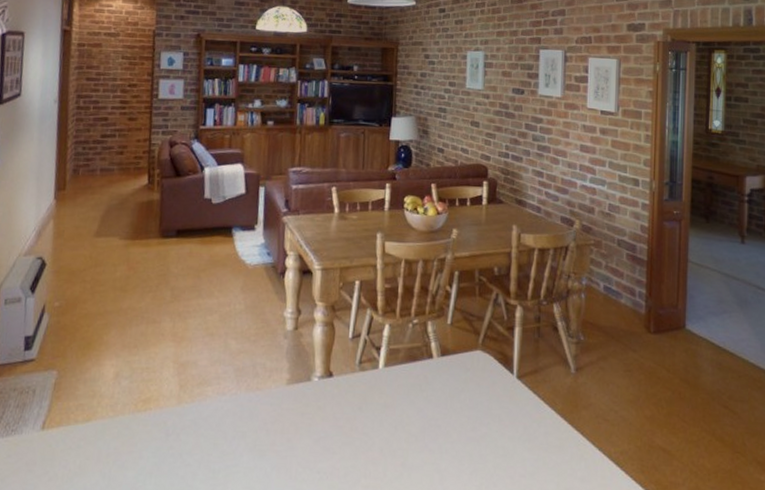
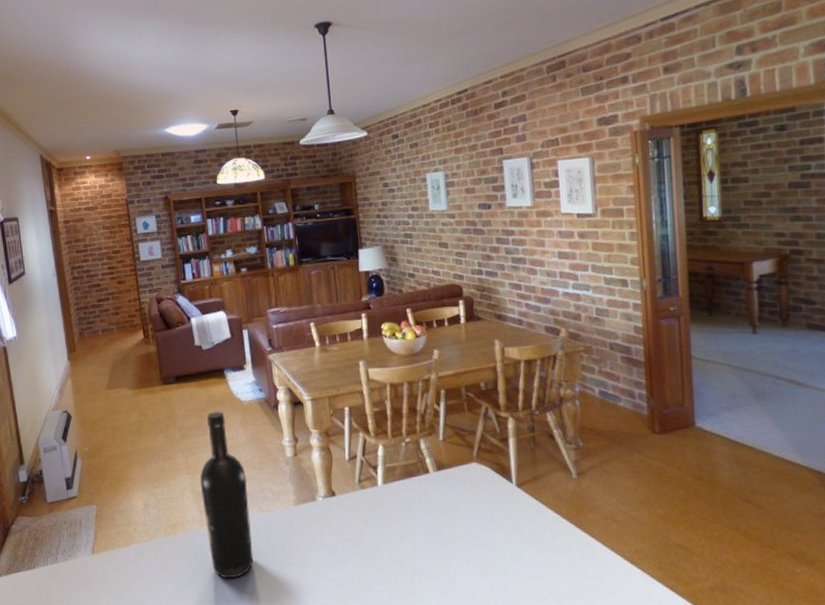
wine bottle: none [183,273,239,466] -> present [199,411,254,579]

